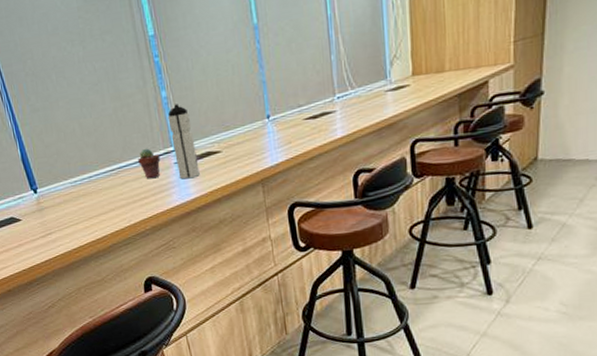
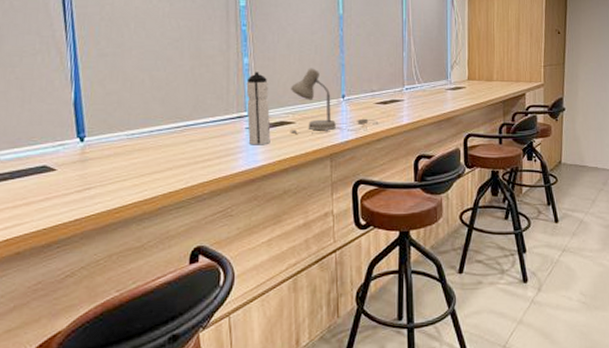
potted succulent: present [138,148,161,179] -> none [208,110,232,141]
desk lamp: none [212,90,309,164] -> present [290,68,378,135]

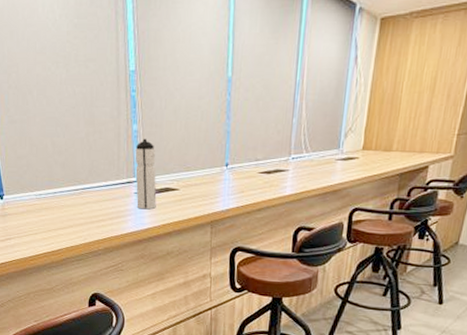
desk lamp: present [290,68,378,135] -> none [174,135,260,201]

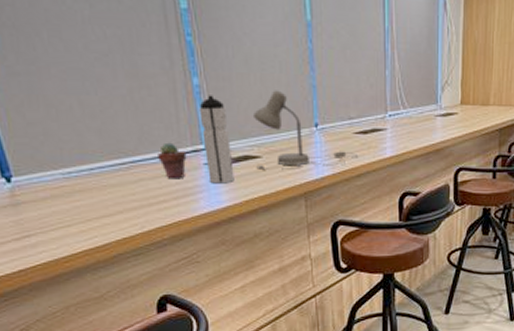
potted succulent: none [101,175,122,204] -> present [158,142,187,179]
desk lamp: none [174,135,260,201] -> present [254,90,357,171]

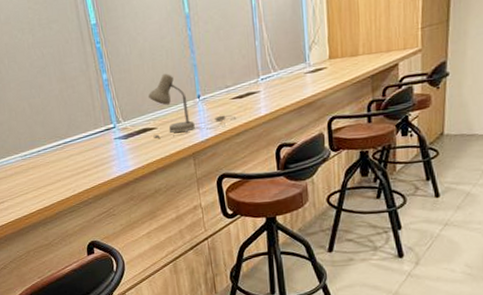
potted succulent: present [158,142,187,179] -> none [82,125,102,153]
water bottle: present [199,95,235,184] -> none [108,85,137,153]

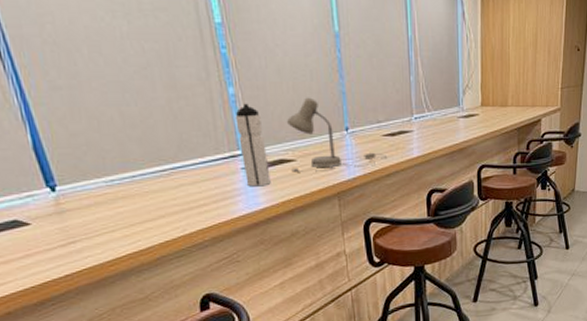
water bottle: none [108,85,137,153] -> present [235,103,271,187]

